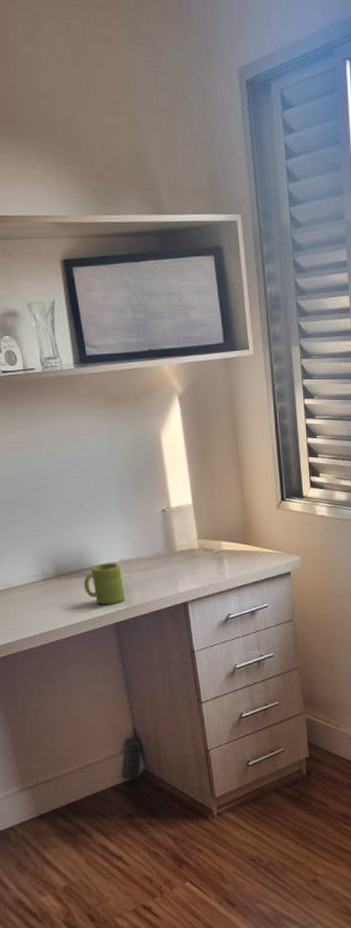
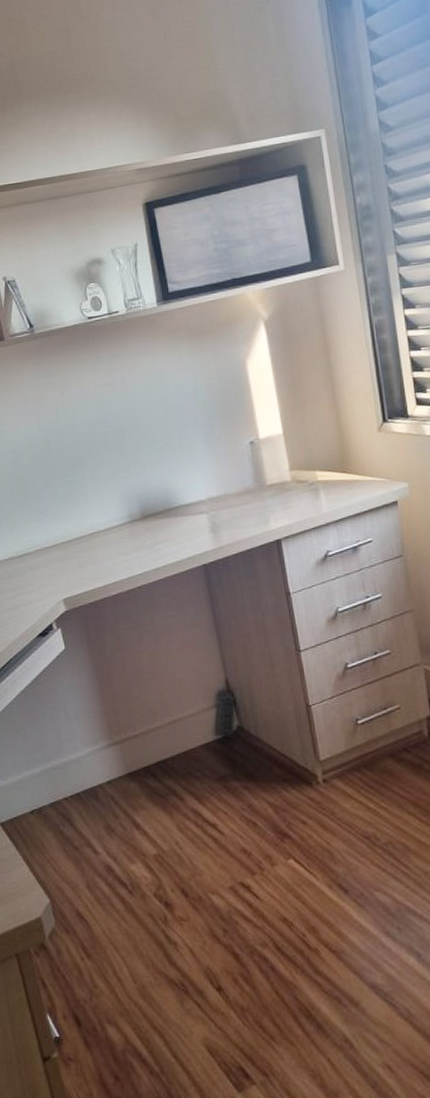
mug: present [84,563,126,605] -> none [170,501,214,545]

